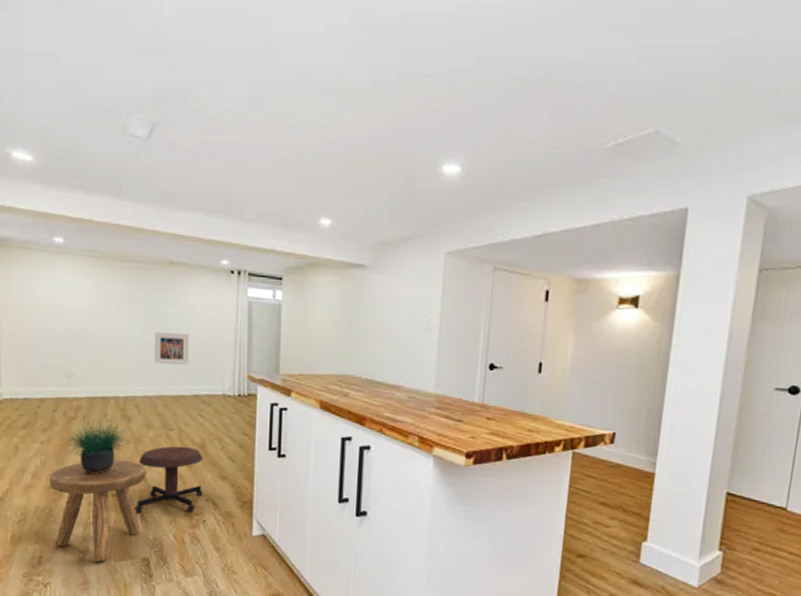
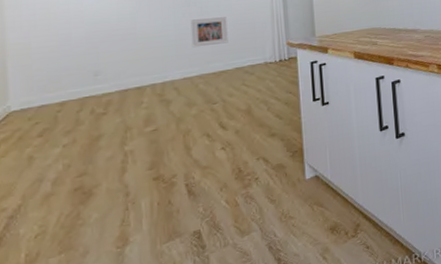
stool: present [49,460,146,563] -> none [75,140,191,252]
potted plant: present [65,412,131,474] -> none [93,101,173,164]
stool: present [134,446,203,514] -> none [180,114,253,190]

